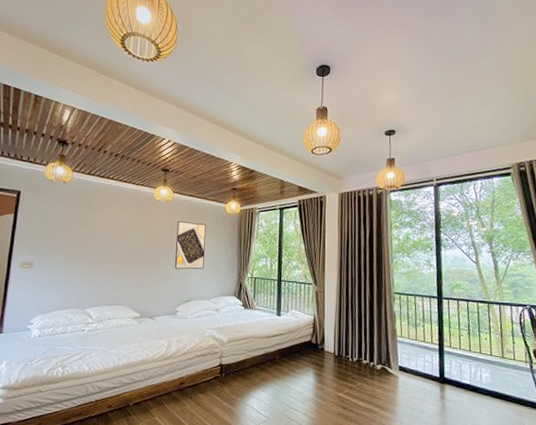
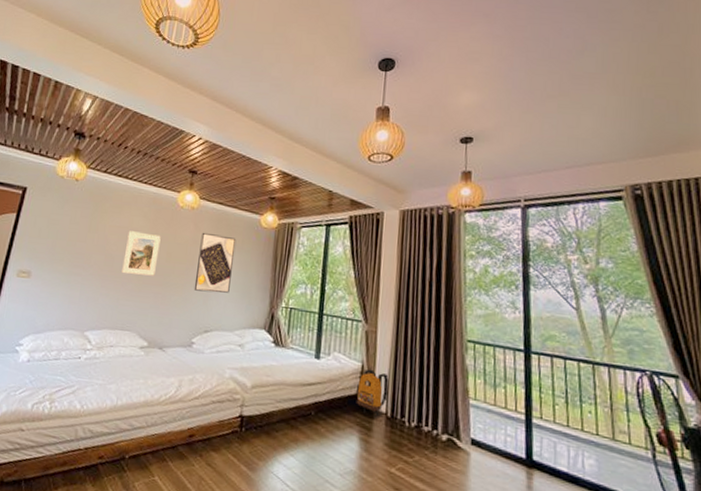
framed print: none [112,223,143,260] -> present [122,231,161,276]
backpack: none [310,320,336,356] -> present [356,368,389,417]

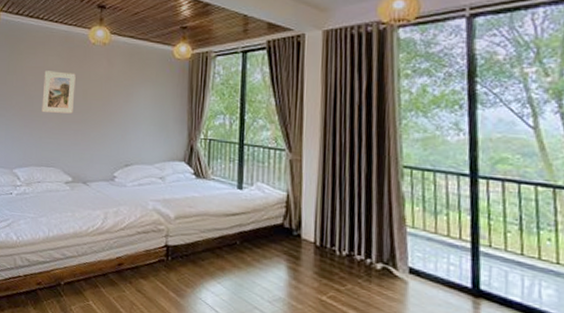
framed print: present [193,232,237,293] -> none [111,67,150,127]
backpack: present [356,368,389,417] -> none [282,198,317,246]

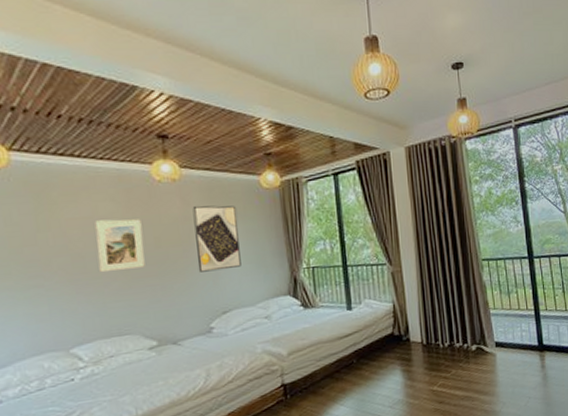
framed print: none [111,67,150,127] -> present [192,205,242,273]

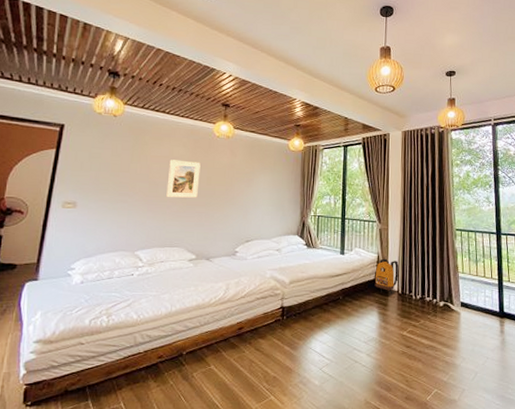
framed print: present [192,205,242,273] -> none [234,157,269,208]
backpack: none [393,306,421,348] -> present [374,258,399,294]

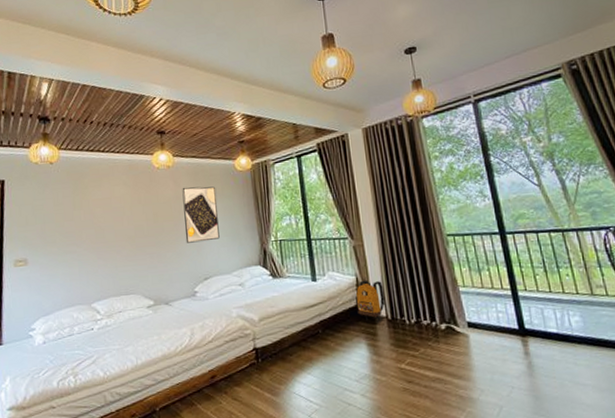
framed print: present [166,160,201,198] -> none [112,199,146,242]
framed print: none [234,157,269,208] -> present [182,186,220,243]

